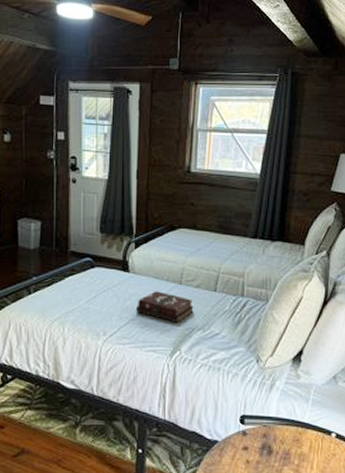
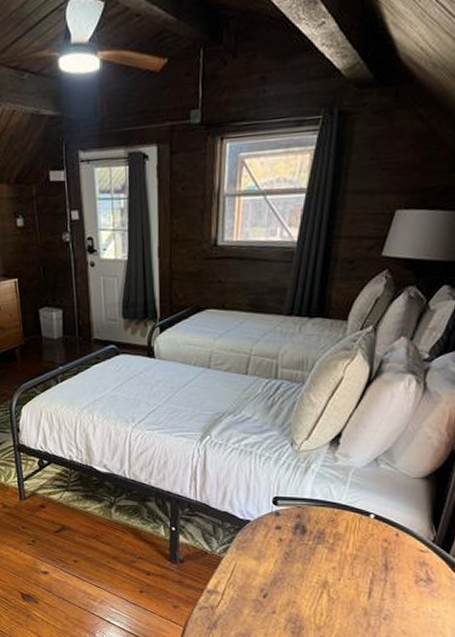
hardback book: present [135,291,194,324] -> none [163,376,224,409]

